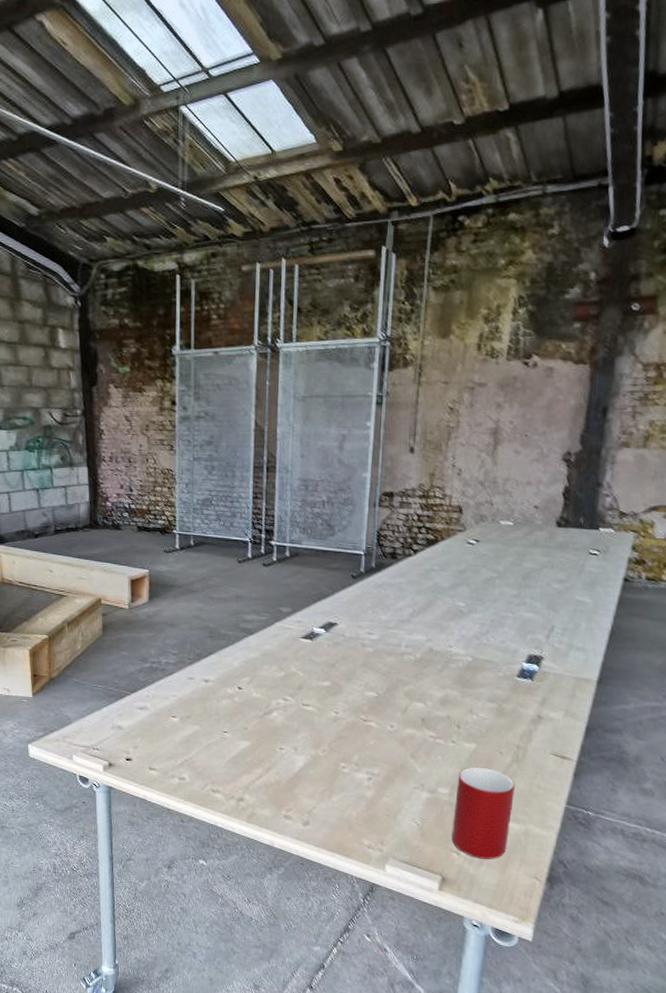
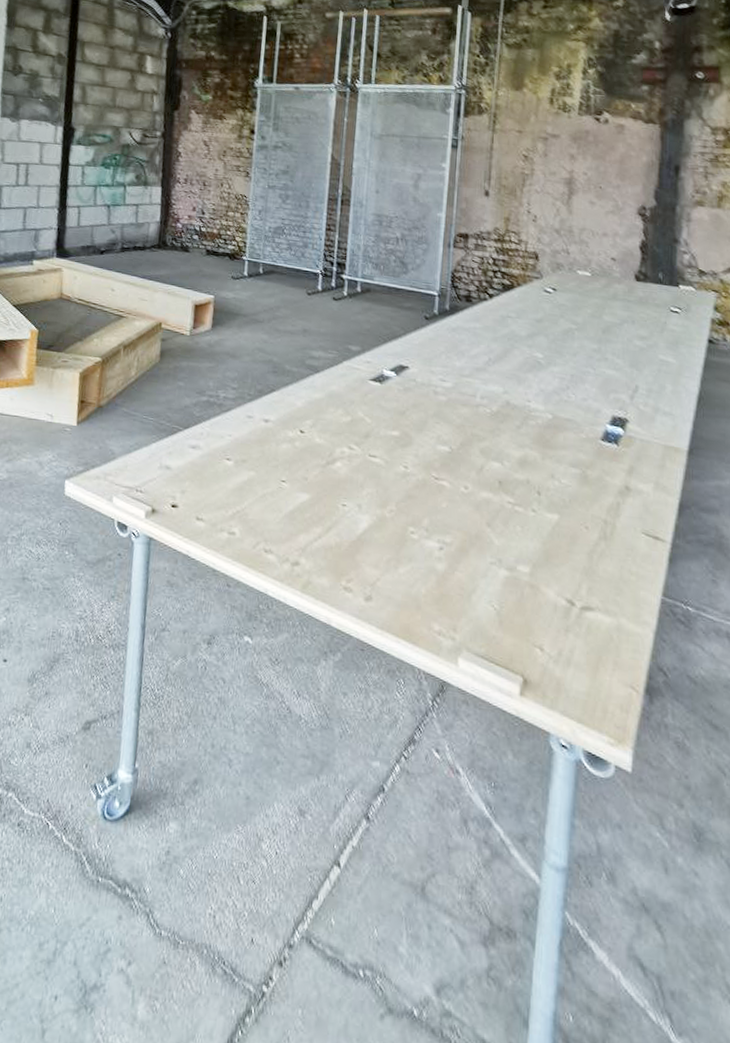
cup: present [451,767,515,859] -> none [534,542,604,660]

